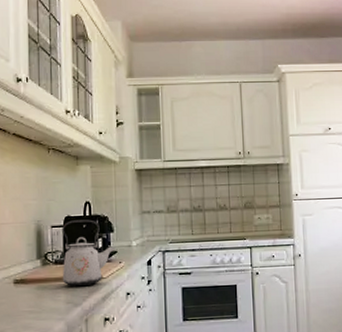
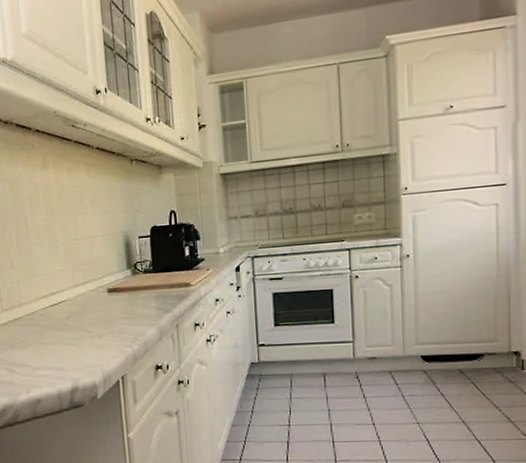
kettle: present [62,219,115,287] -> none [149,228,202,294]

